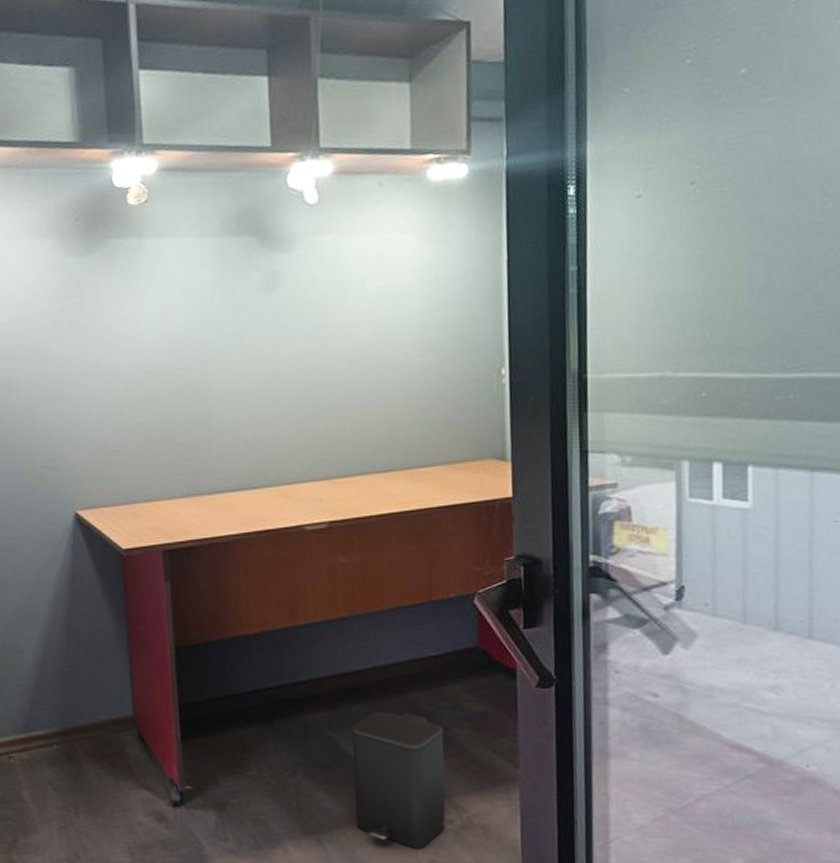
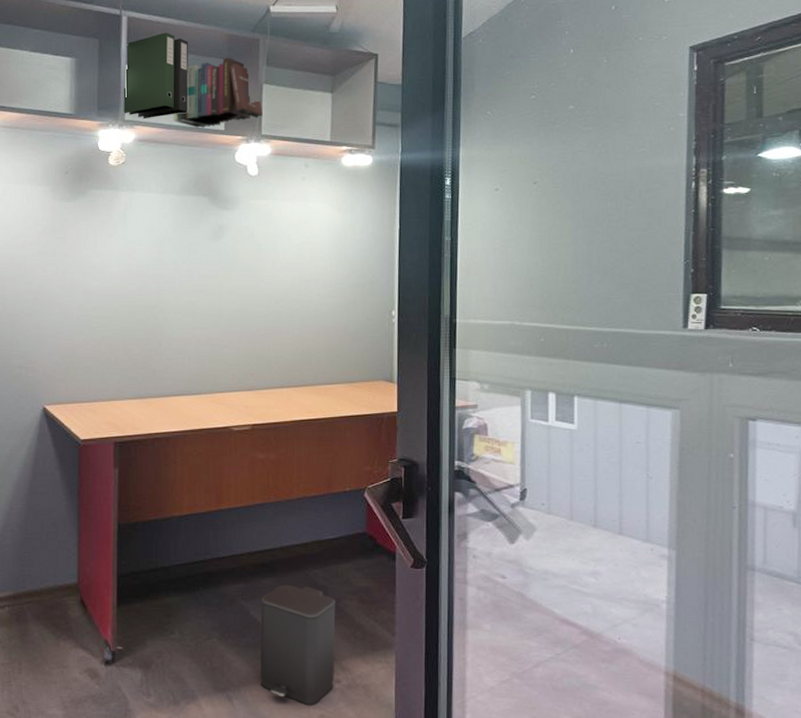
binder: none [137,20,222,141] -> present [123,32,189,119]
books: none [204,46,320,147] -> present [173,57,263,128]

